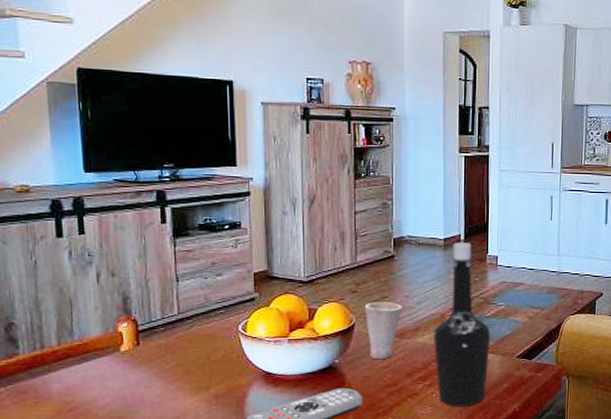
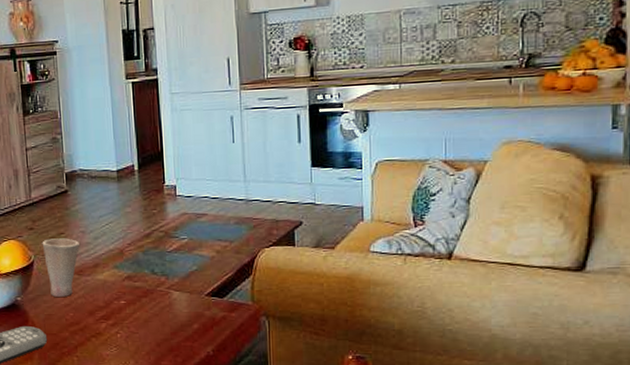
bottle: present [433,243,490,408] -> none [112,173,175,350]

